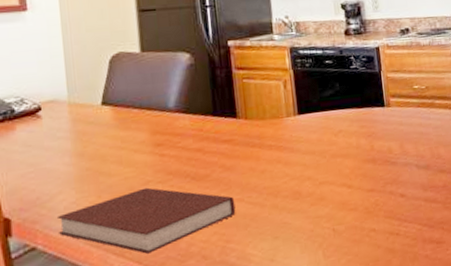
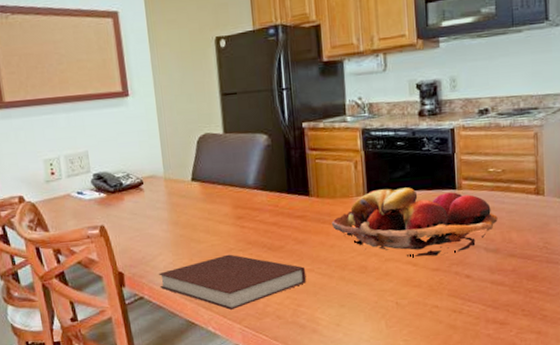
fruit basket: none [261,106,426,179] -> present [331,187,498,257]

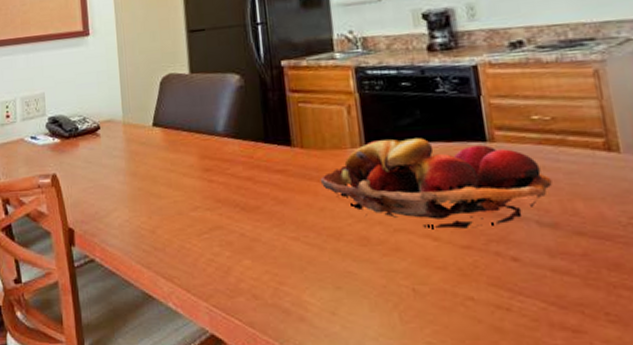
notebook: present [158,254,307,311] -> none [112,213,290,284]

